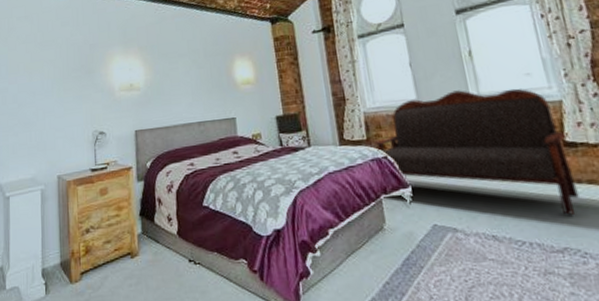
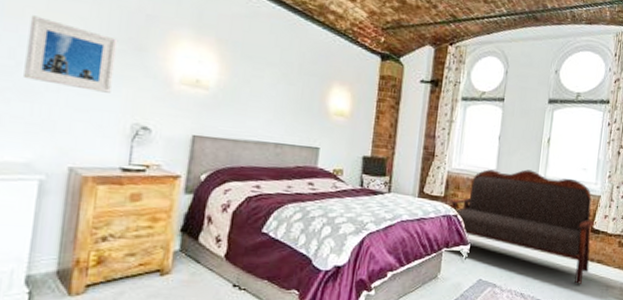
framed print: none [23,68,76,115] -> present [24,15,117,93]

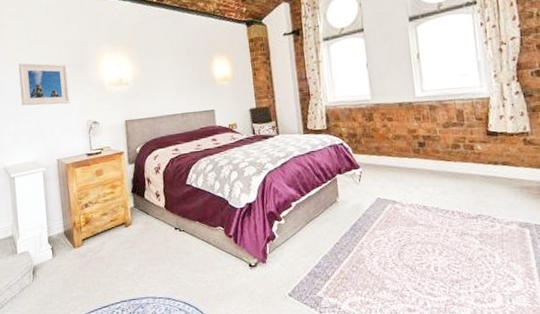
bench: present [448,169,595,284] -> none [332,87,494,190]

